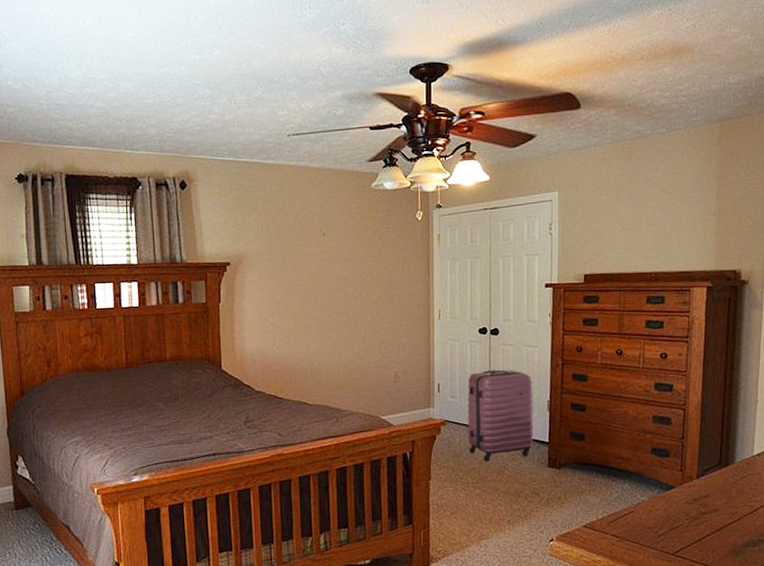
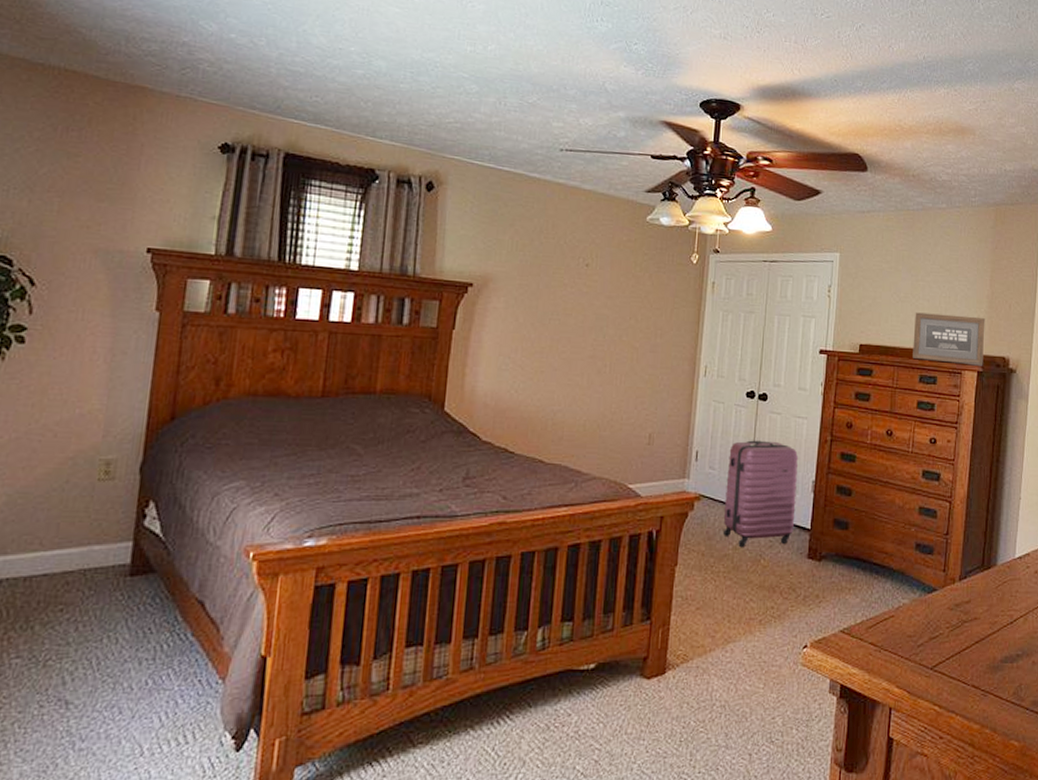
picture frame: none [638,234,714,283] -> present [913,312,985,366]

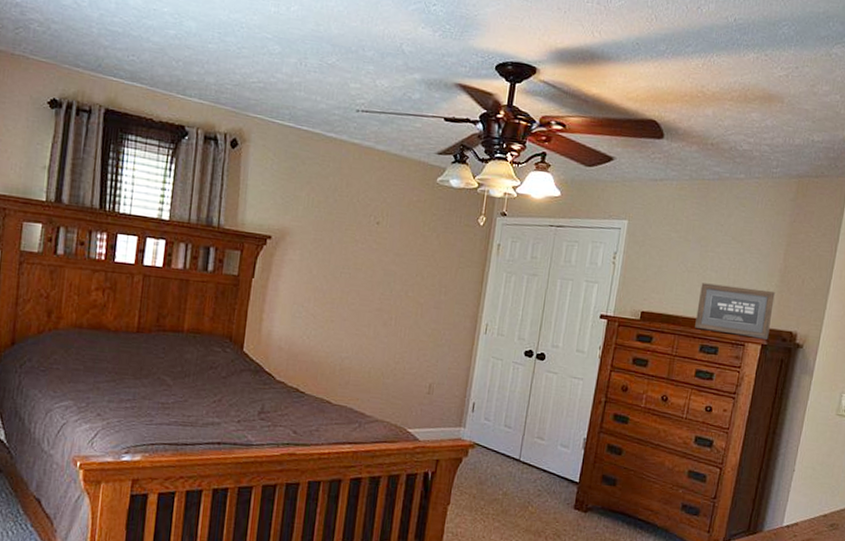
suitcase: present [723,440,798,548] -> none [495,396,572,494]

